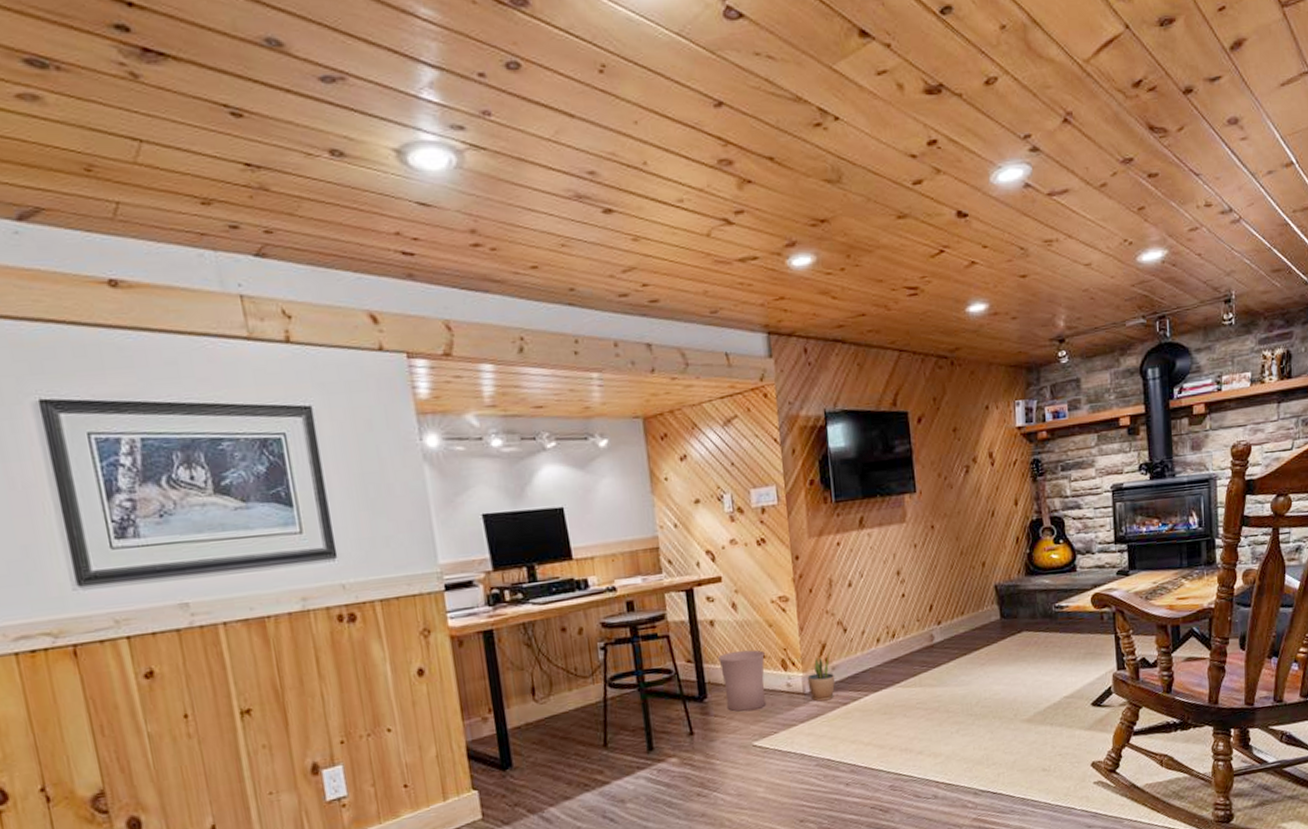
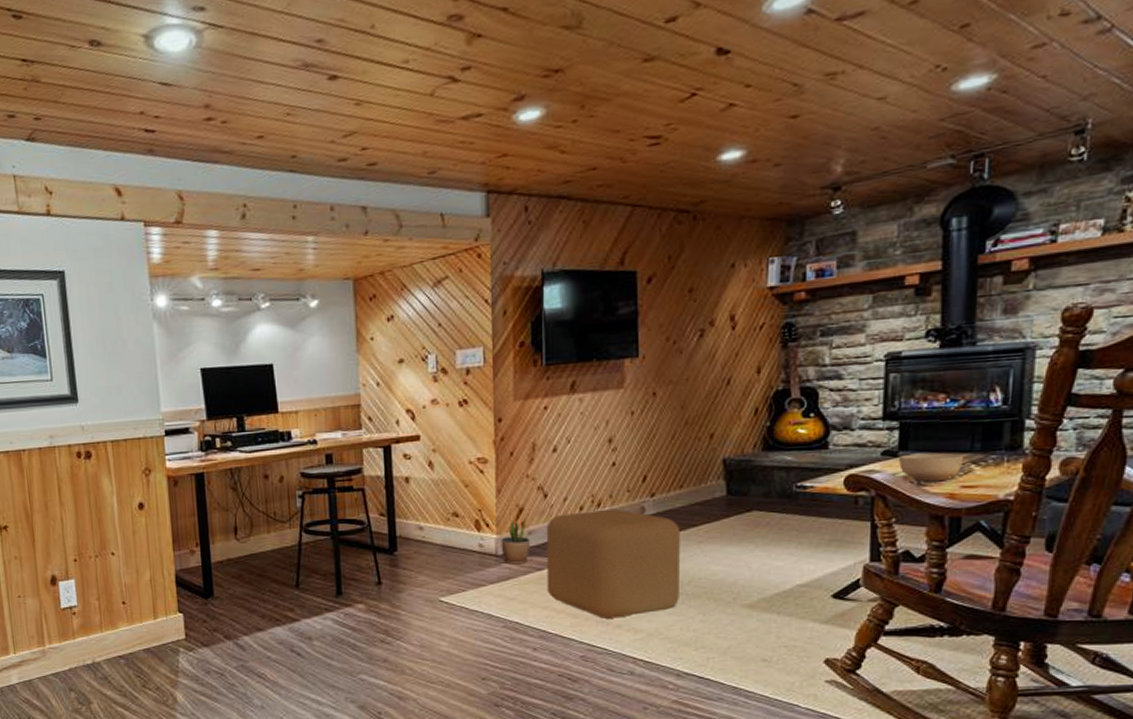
waste bin: present [718,649,765,712] -> none [411,508,458,568]
cube: none [848,638,970,747] -> present [546,508,680,619]
bowl: none [1129,570,1177,596] -> present [898,453,964,482]

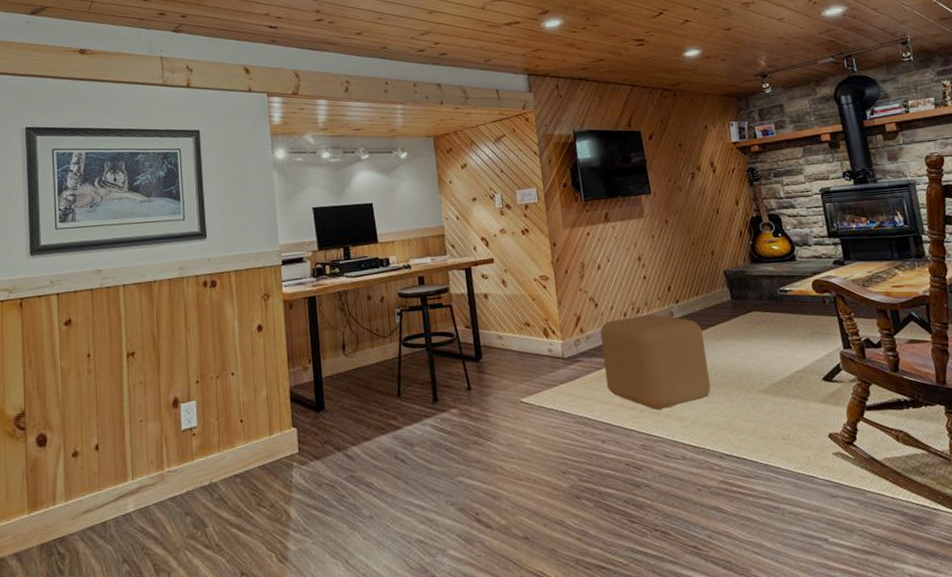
potted plant: present [501,516,531,565] -> none [565,323,590,366]
bowl: present [898,453,964,482] -> none [845,261,889,284]

